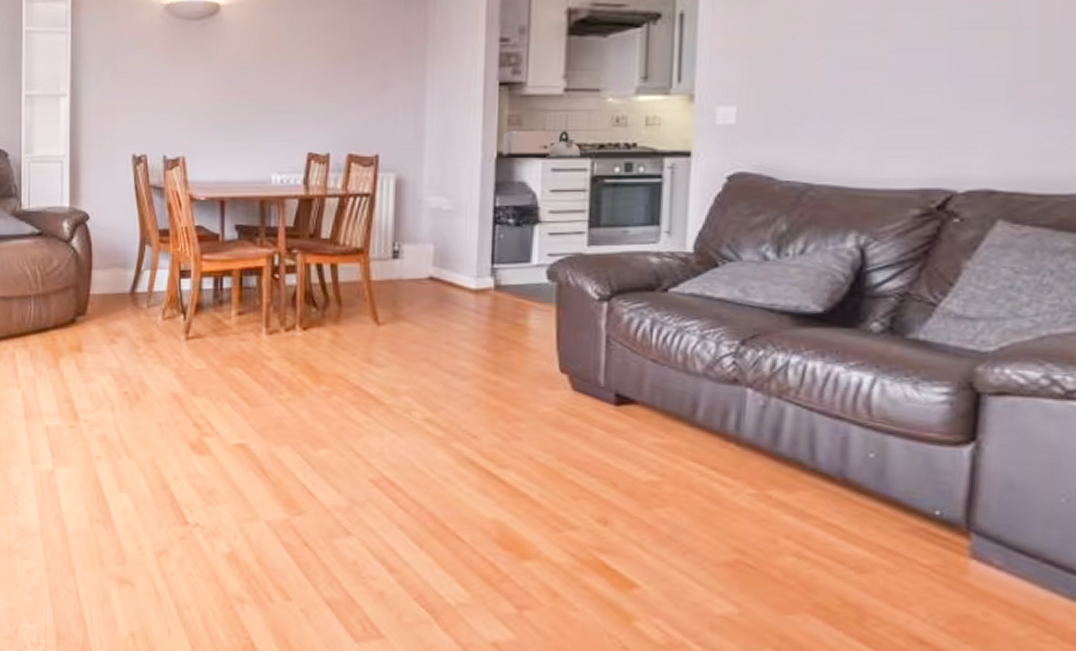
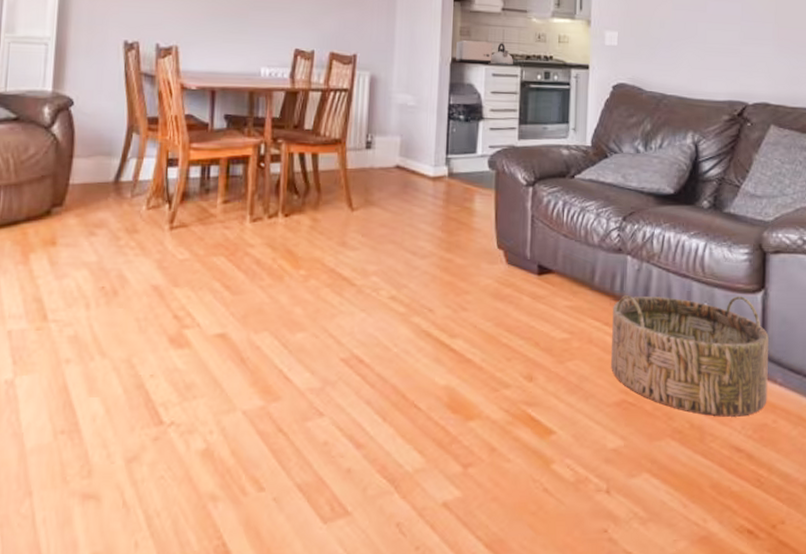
basket: none [720,436,980,601] -> present [611,295,769,417]

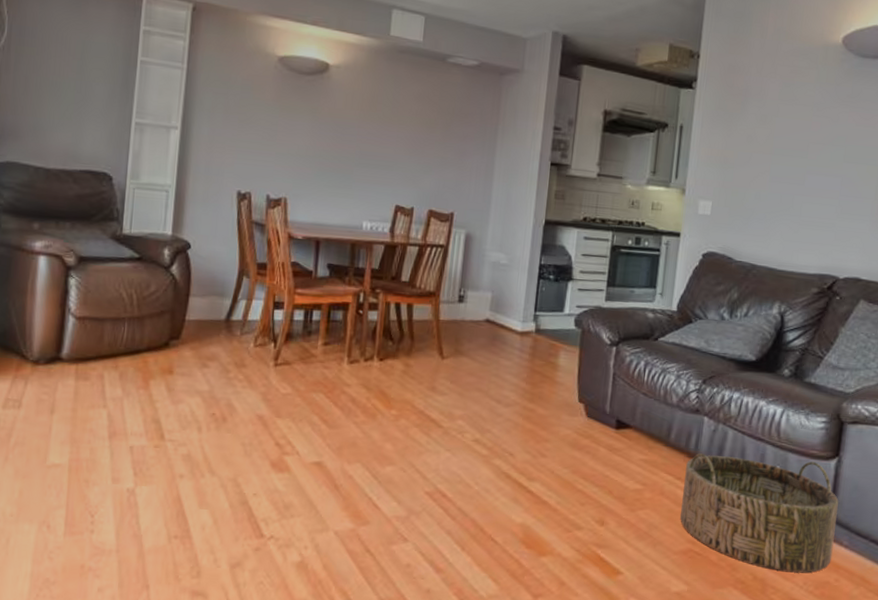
toaster: present [456,40,493,64] -> none [549,203,586,228]
kettle: present [488,43,514,66] -> none [581,207,606,230]

